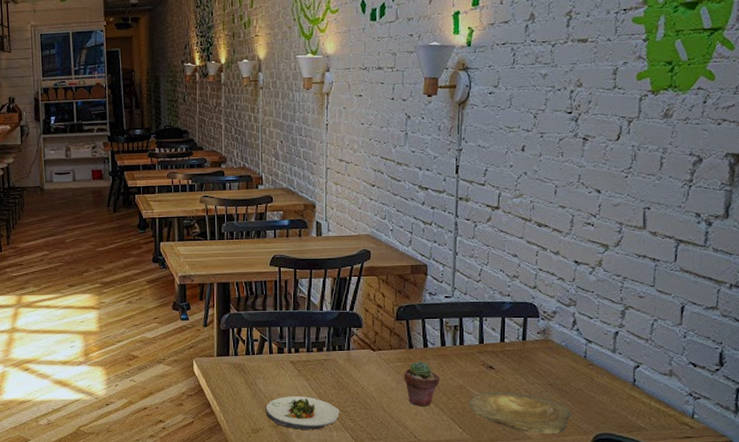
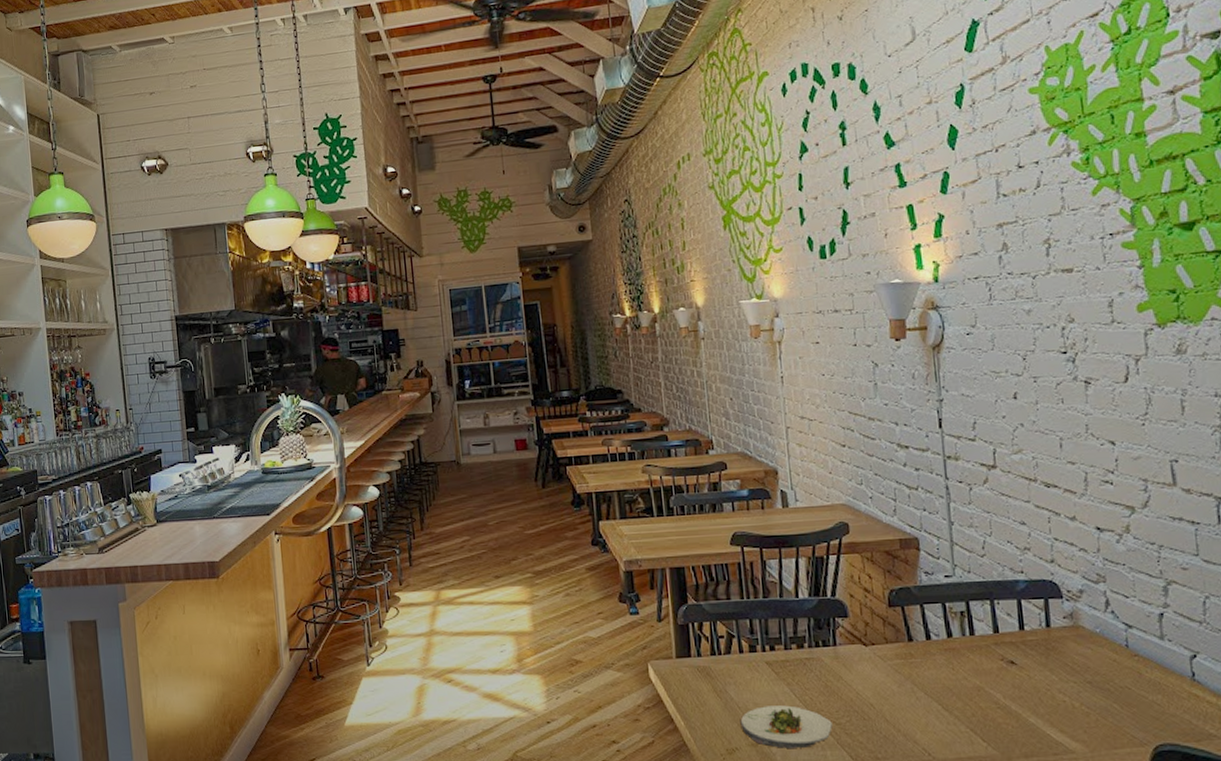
potted succulent: present [404,361,439,406] -> none [906,656,951,714]
plate: present [468,391,571,434] -> none [989,692,1120,746]

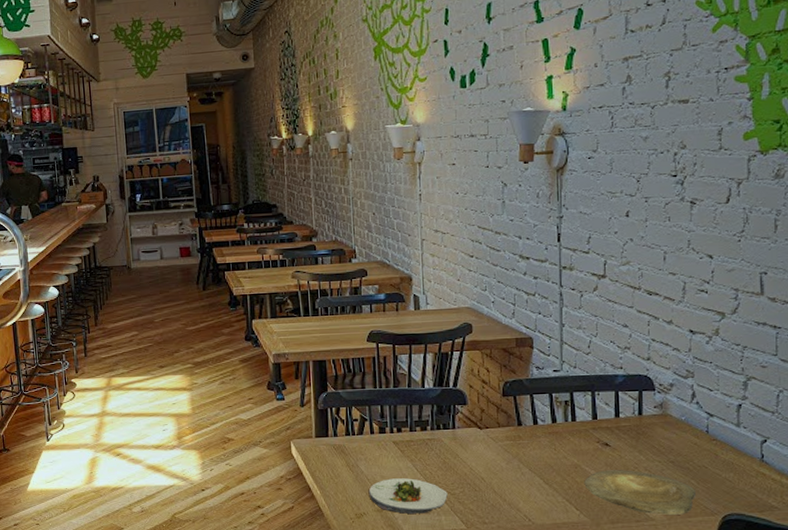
plate: none [989,692,1120,746] -> present [584,470,695,515]

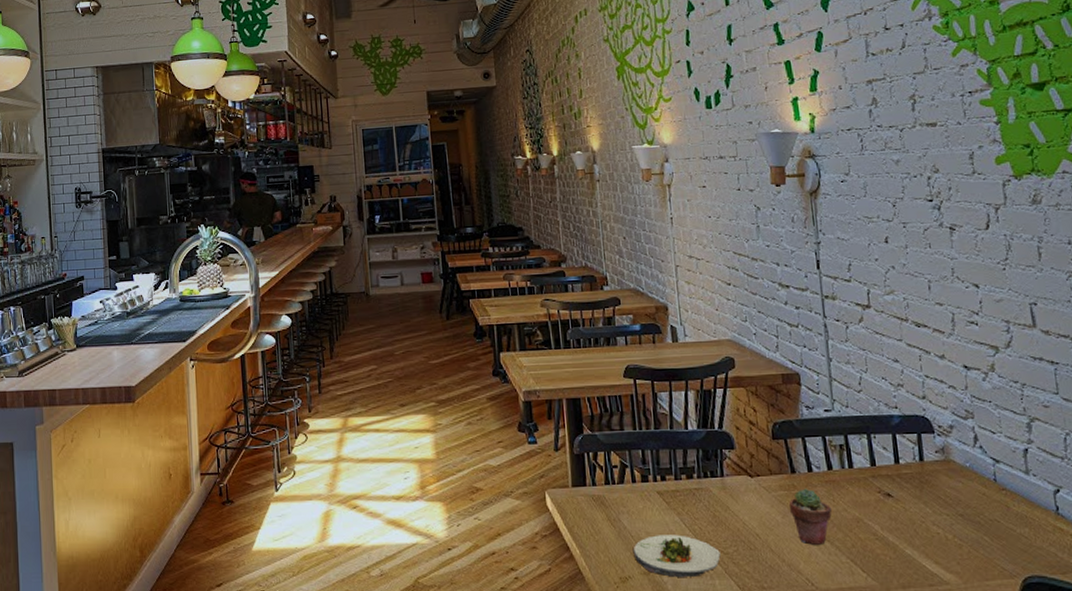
potted succulent: none [514,439,552,487] -> present [789,488,832,545]
plate: present [584,470,695,515] -> none [868,524,991,577]

